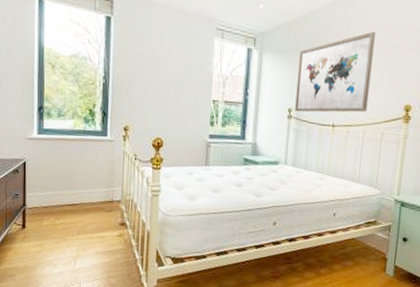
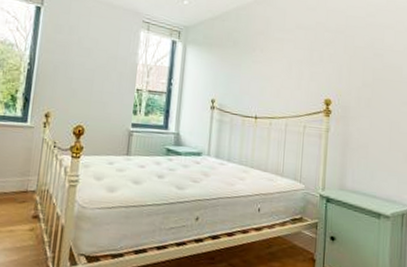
wall art: present [295,31,376,113] -> none [218,29,294,105]

